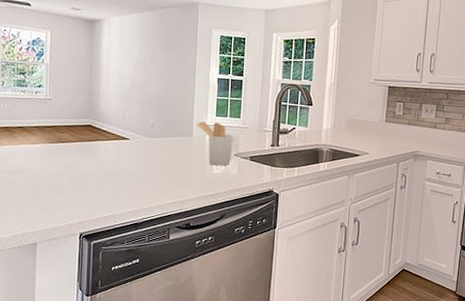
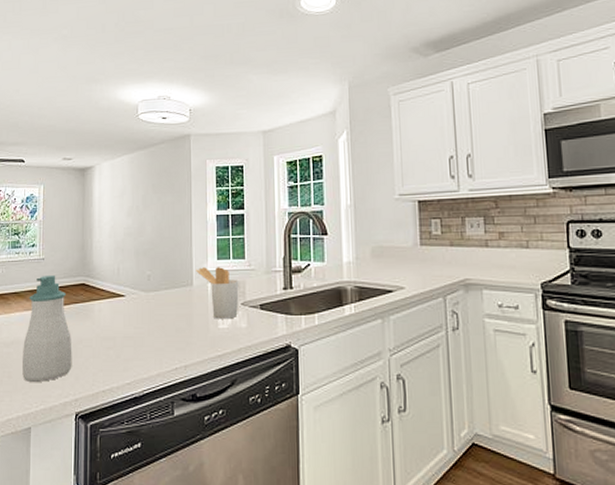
soap bottle: none [28,114,78,206] -> present [22,274,72,382]

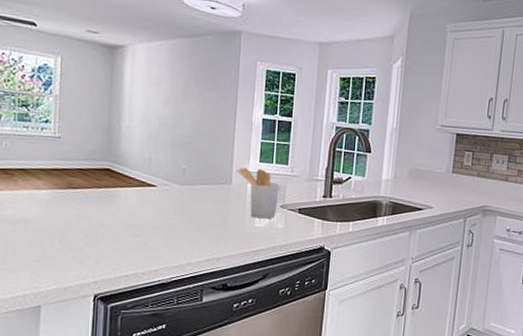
soap bottle: present [22,274,72,382] -> none [31,155,93,263]

